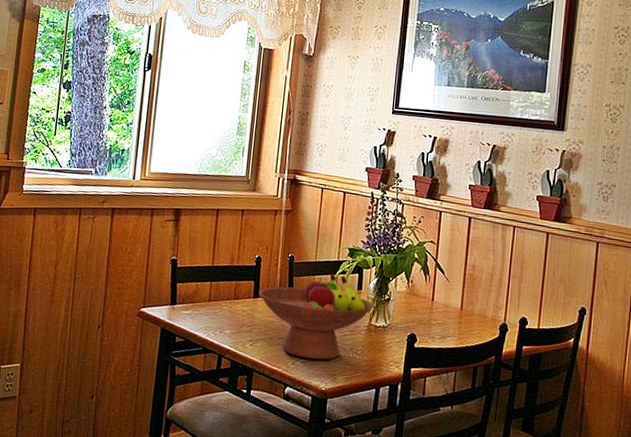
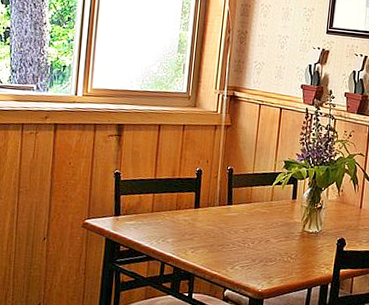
fruit bowl: present [258,273,373,360] -> none [199,184,307,264]

